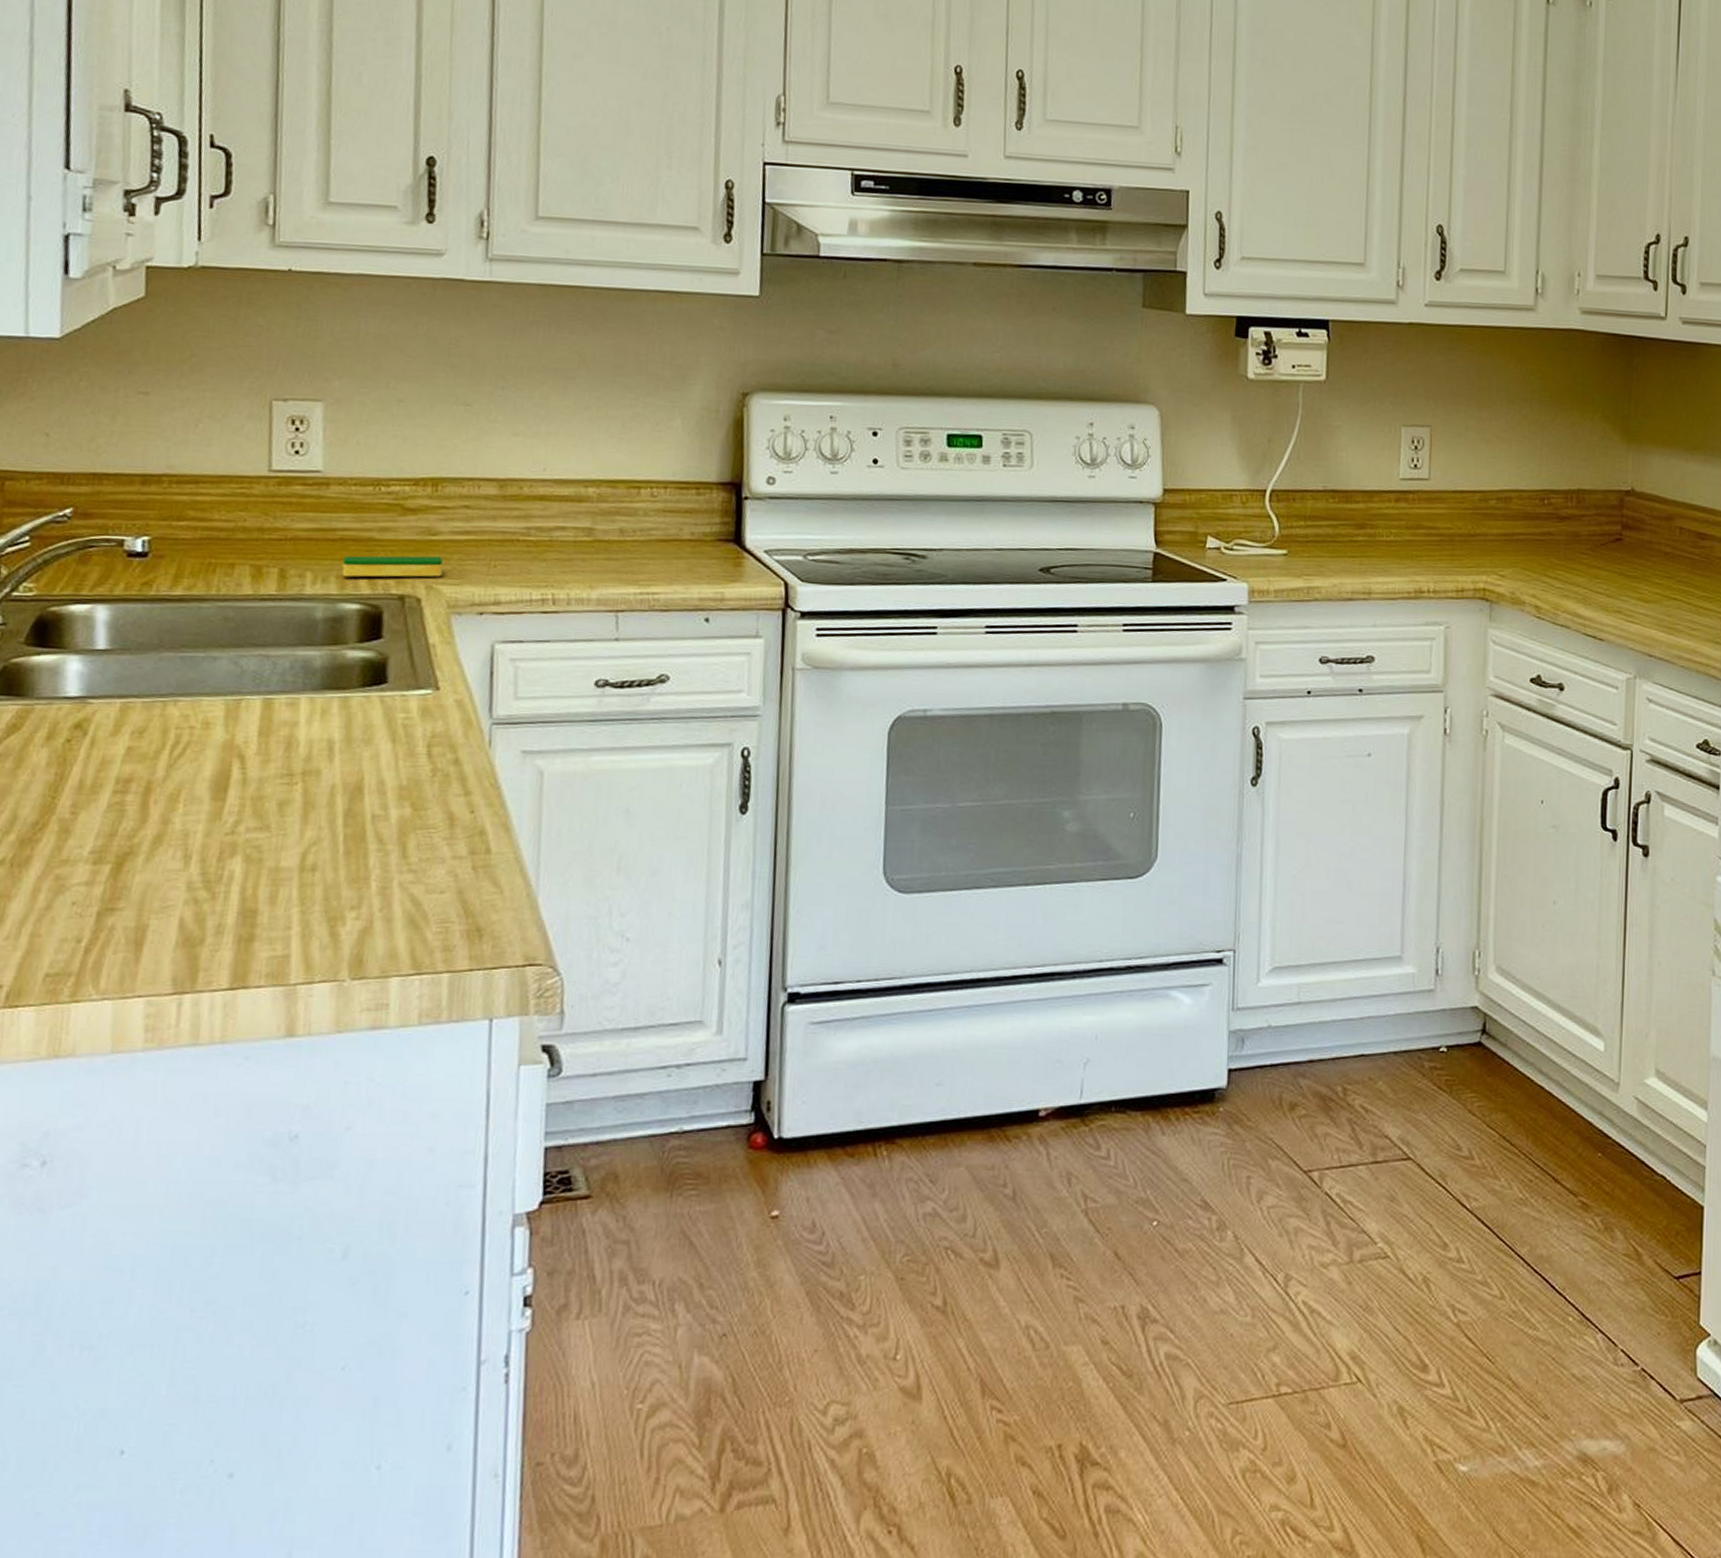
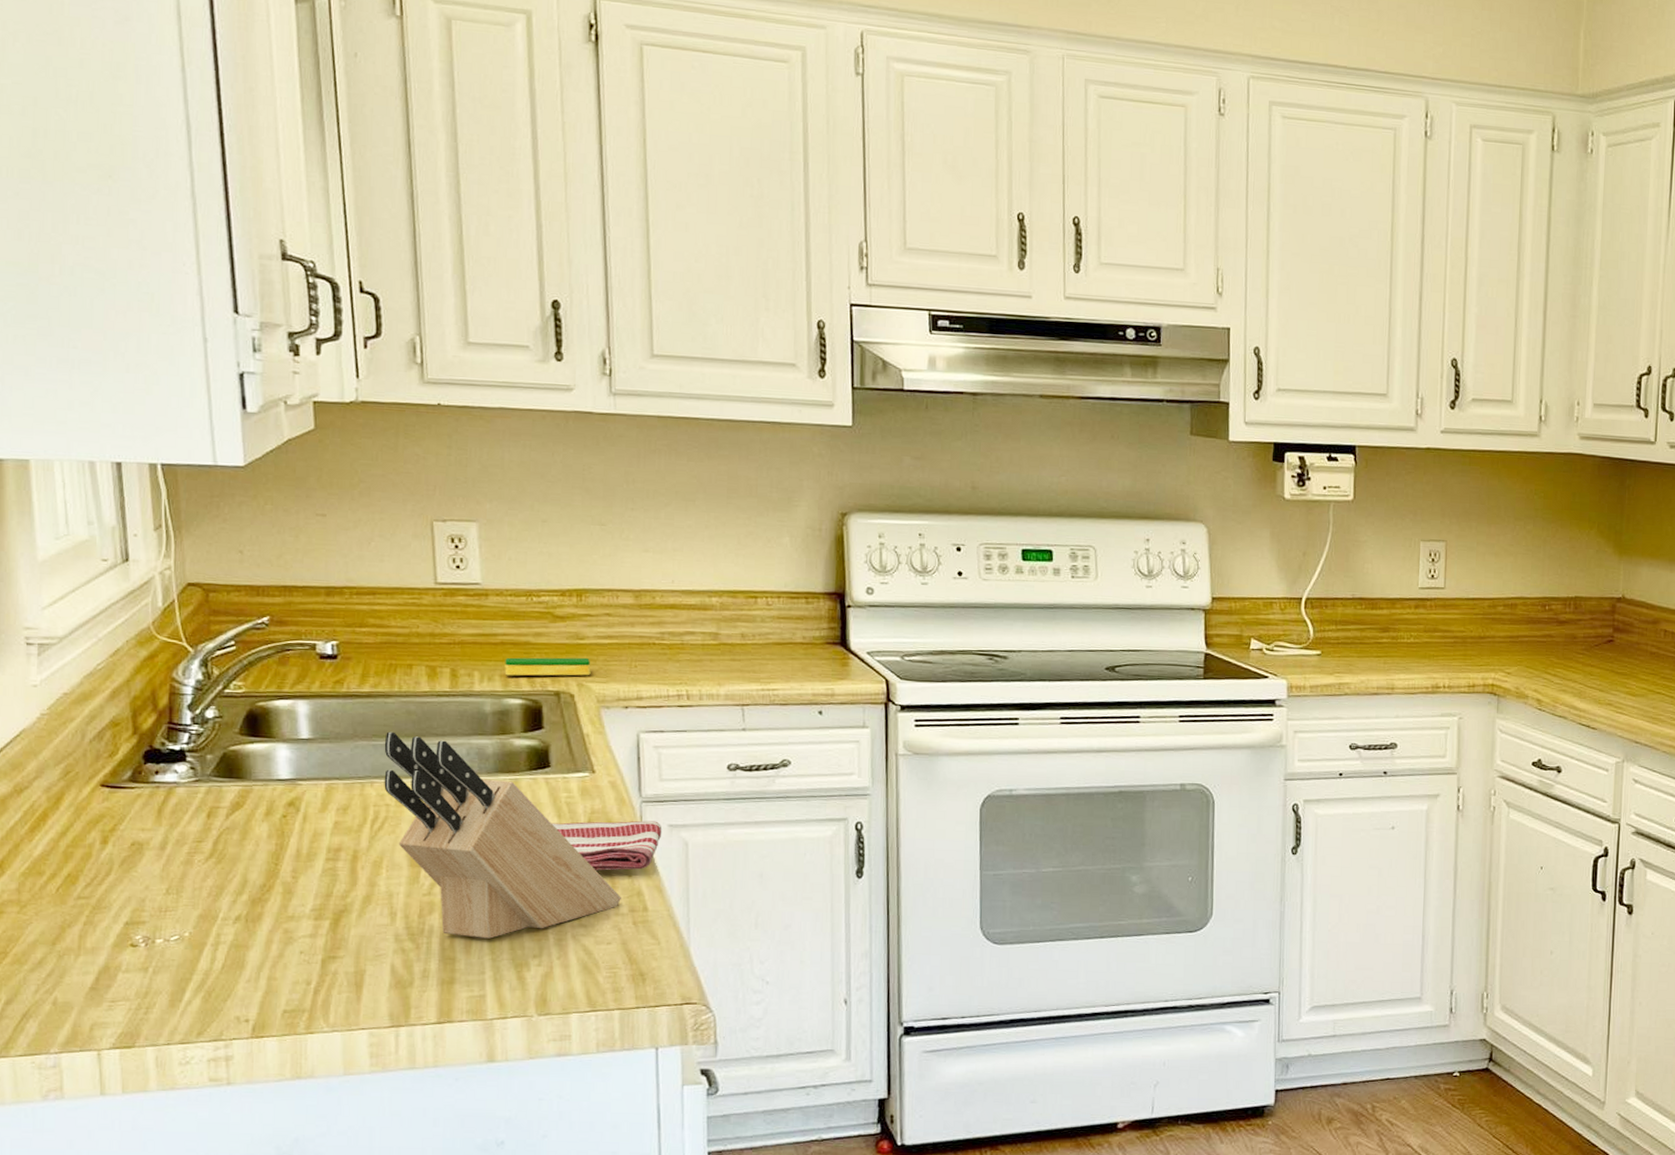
knife block: none [189,641,460,887] -> present [384,731,621,939]
dish towel: none [383,746,514,805] -> present [551,820,663,871]

